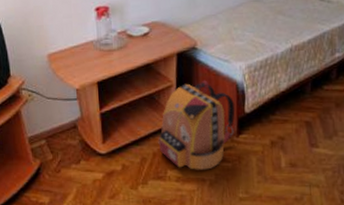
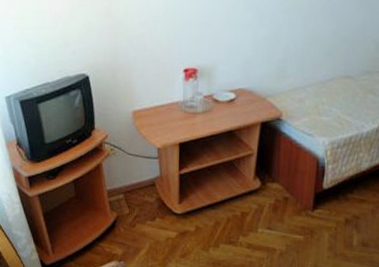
backpack: present [158,80,236,170] -> none [233,152,314,240]

